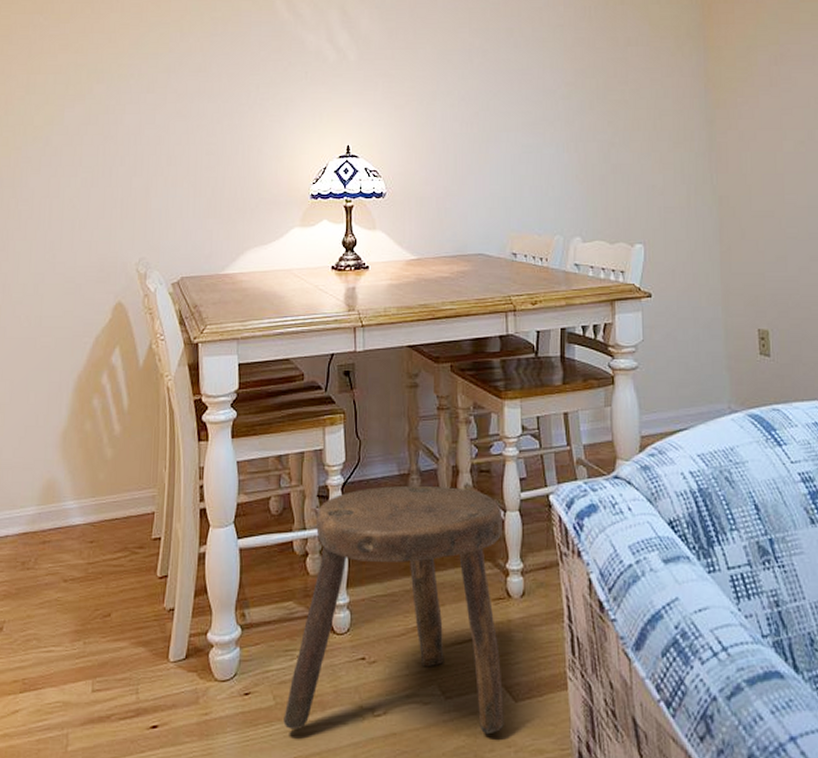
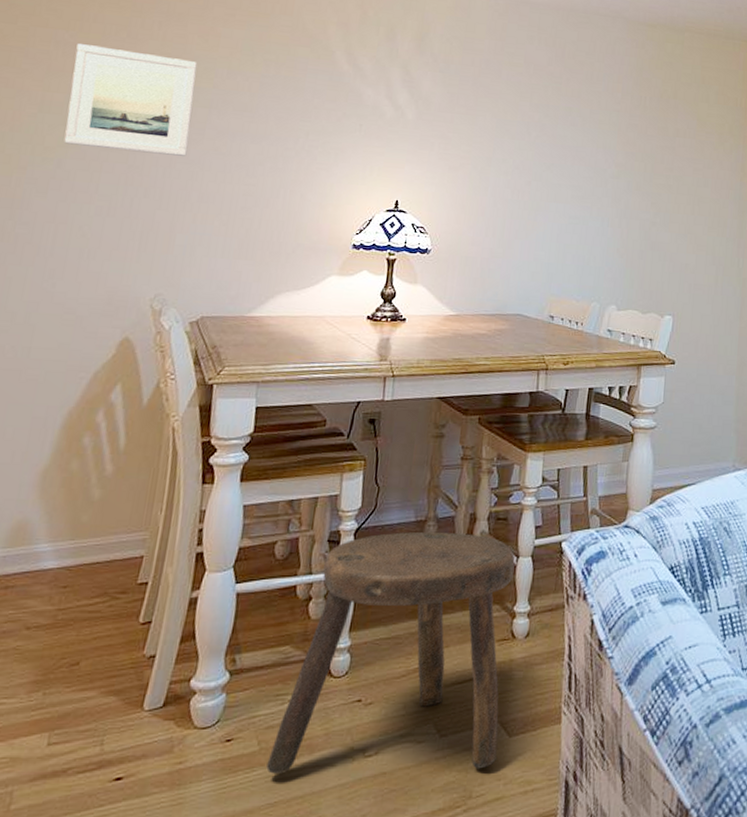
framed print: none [49,25,154,123] -> present [64,44,197,156]

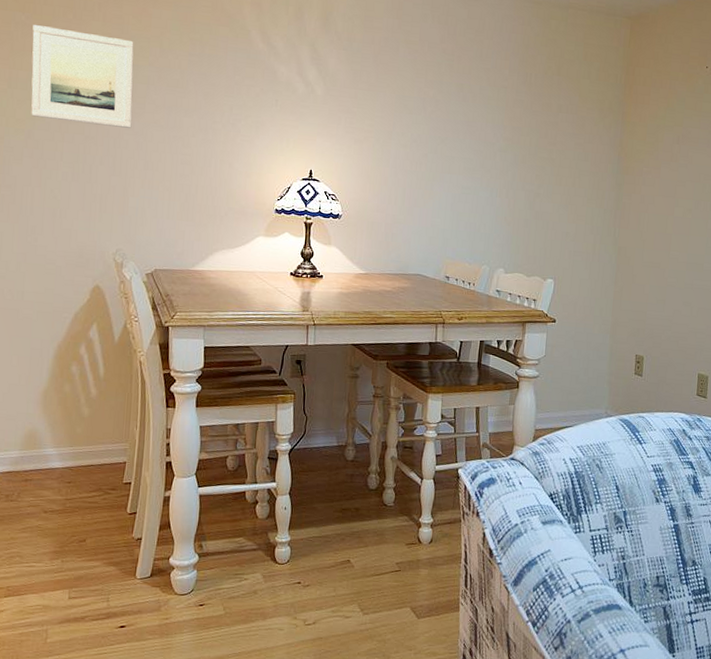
stool: present [266,532,515,774] -> none [231,454,420,641]

